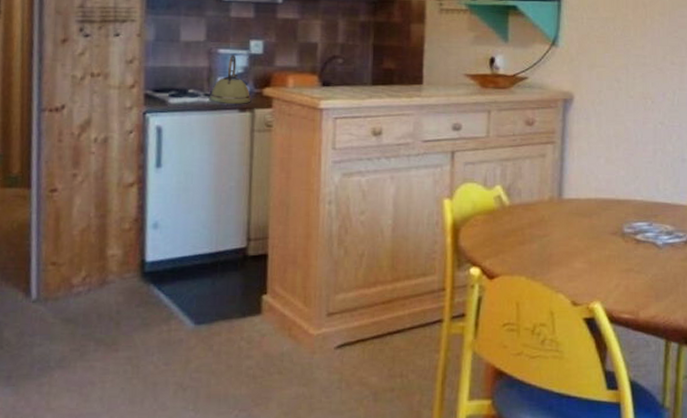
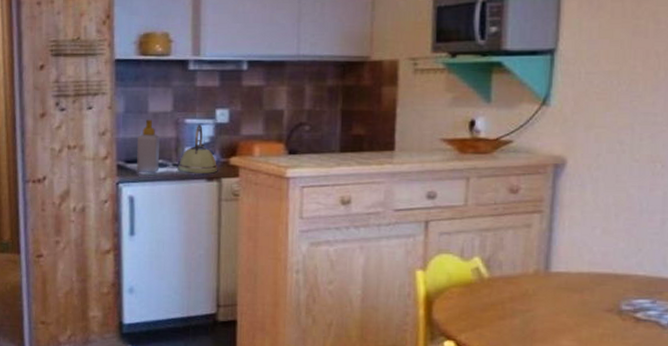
soap bottle: none [166,48,191,103] -> present [137,119,160,174]

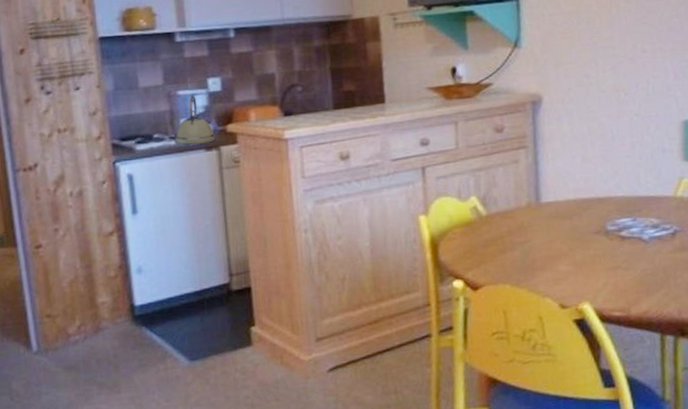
soap bottle: present [137,119,160,174] -> none [130,94,155,150]

